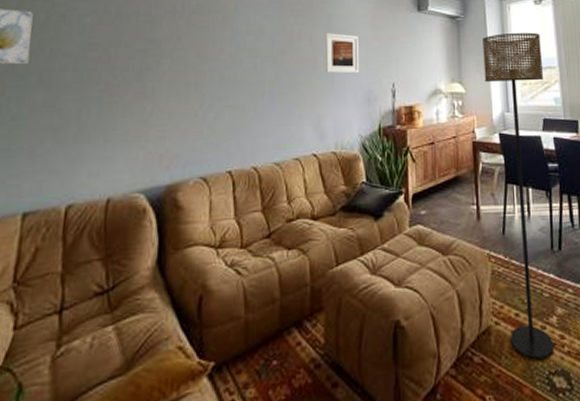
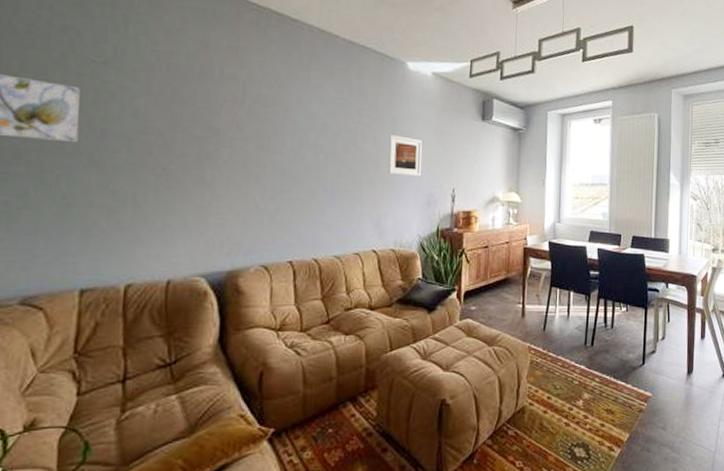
floor lamp: present [483,32,554,360] -> none [540,148,596,434]

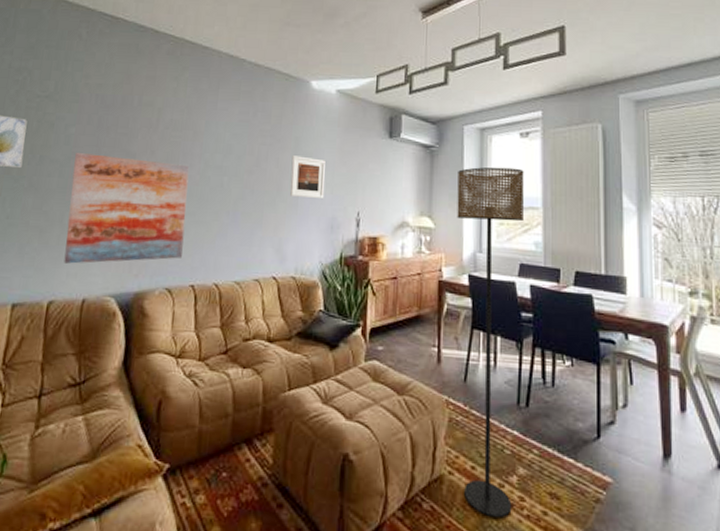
wall art: none [141,127,282,245] -> present [64,153,190,264]
floor lamp: none [540,148,596,434] -> present [457,166,525,518]

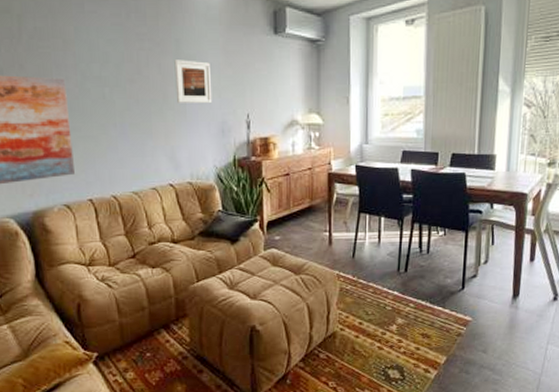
floor lamp: present [457,166,525,518] -> none [344,58,408,357]

